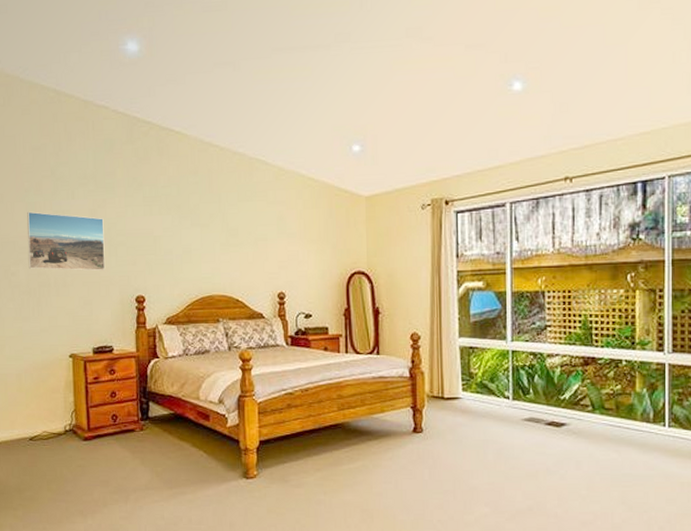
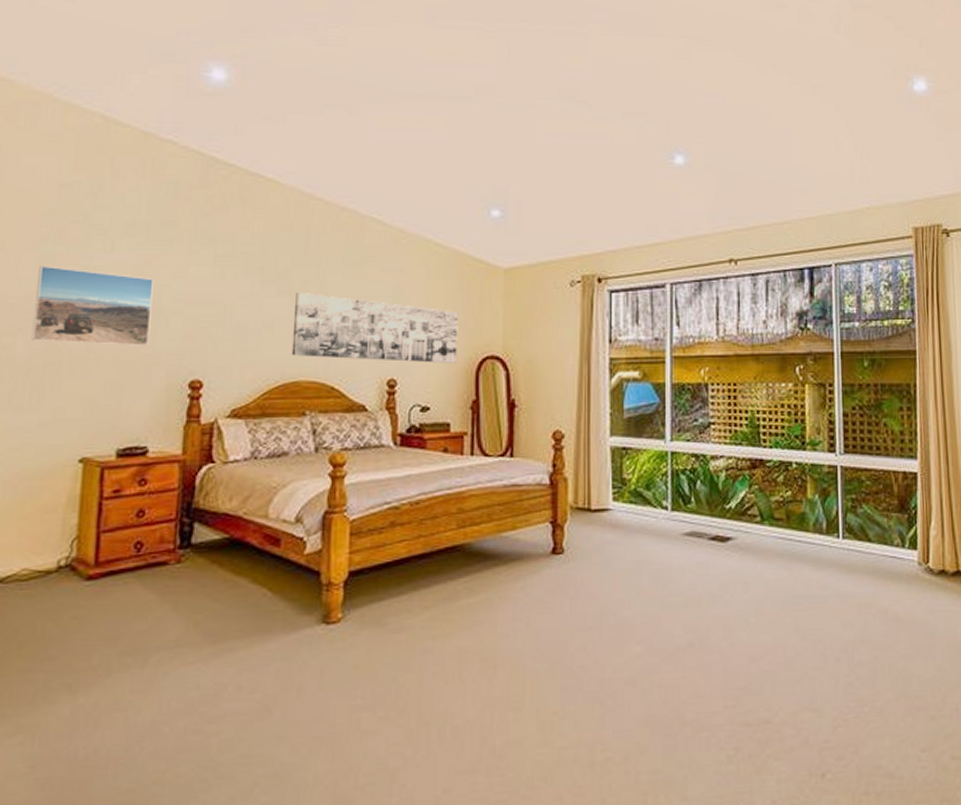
wall art: none [204,223,331,279] -> present [291,291,458,363]

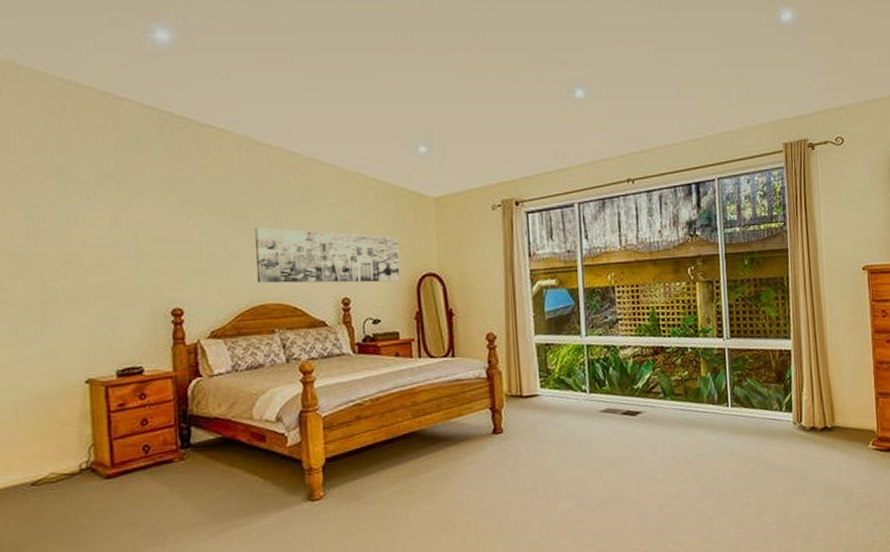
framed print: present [31,265,154,347] -> none [26,216,132,283]

